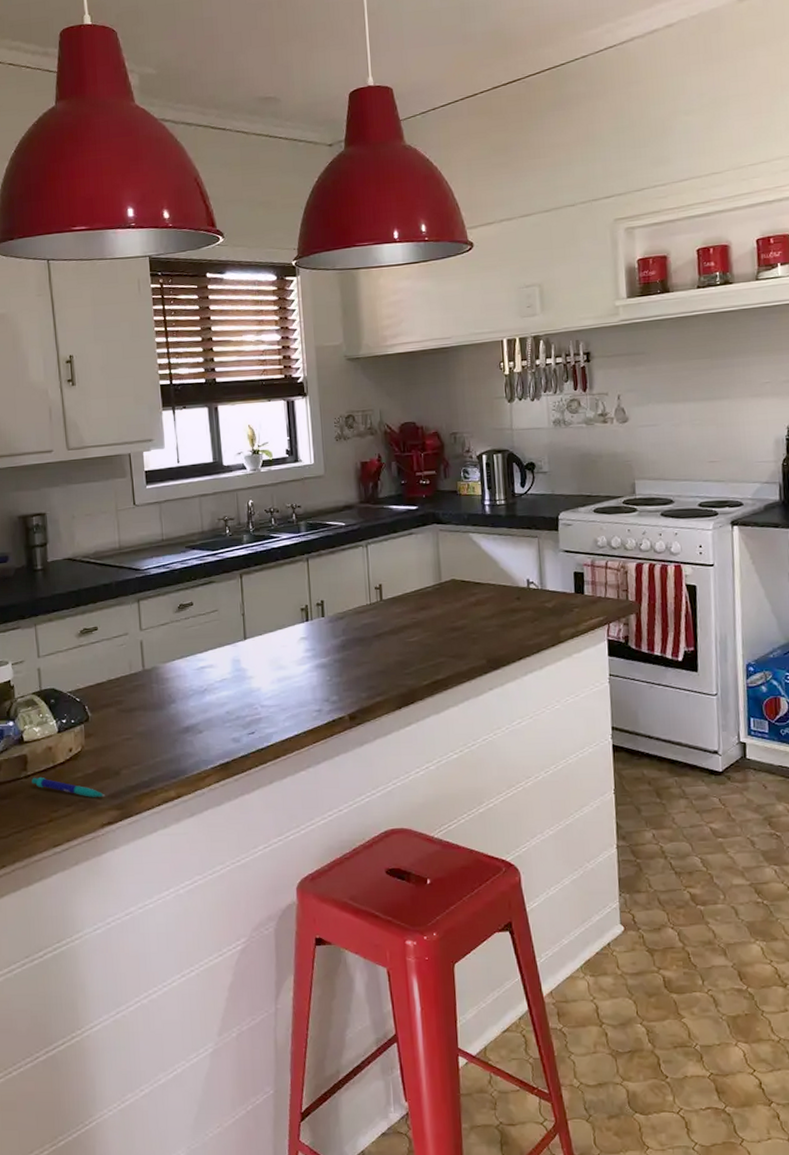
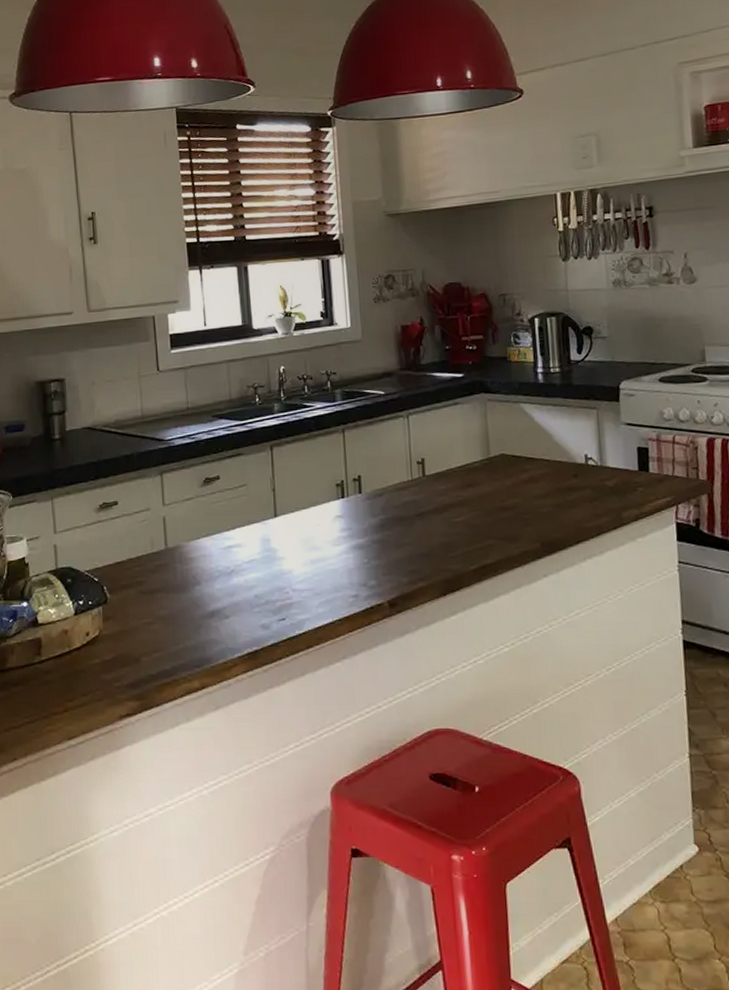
pen: present [32,776,105,797] -> none [46,662,124,686]

